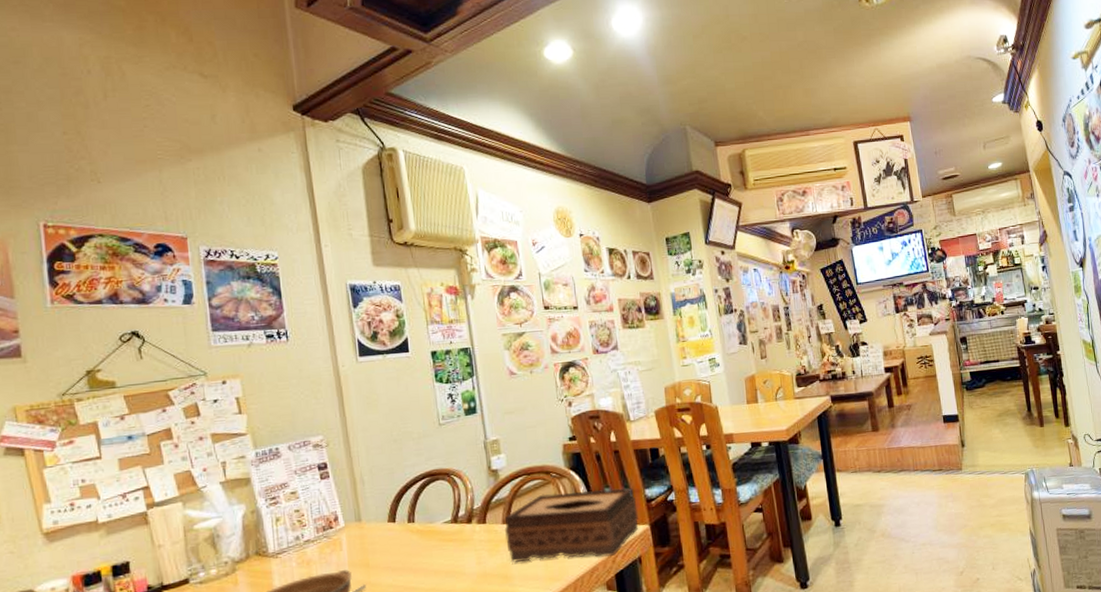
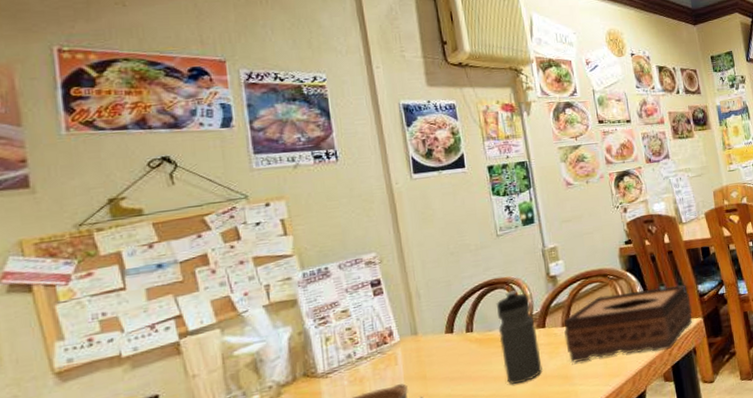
water bottle: none [437,481,482,579] -> present [496,289,542,384]

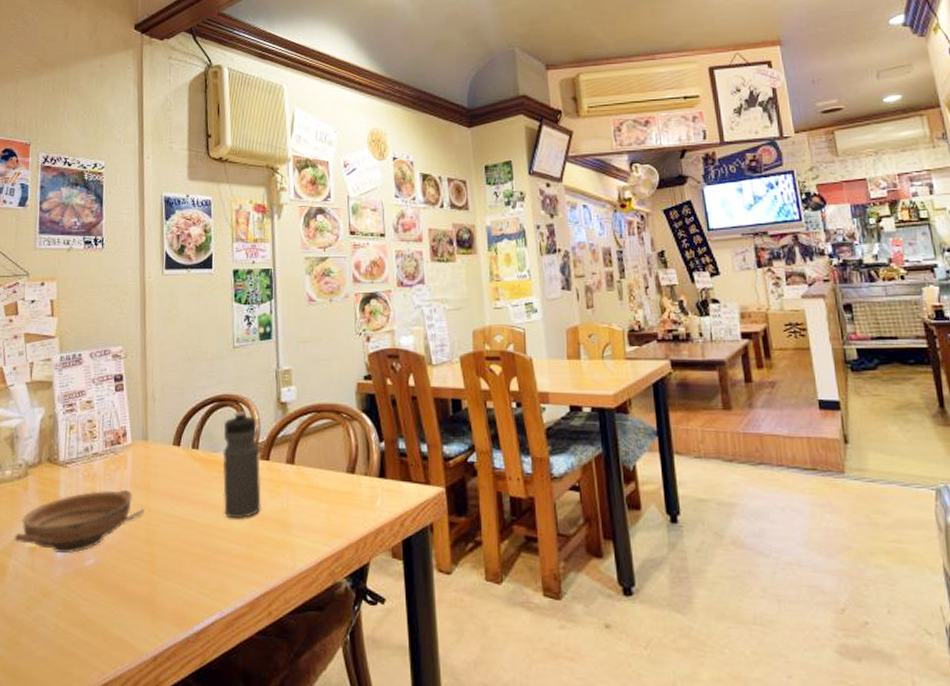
tissue box: present [564,284,693,363] -> none [288,435,433,519]

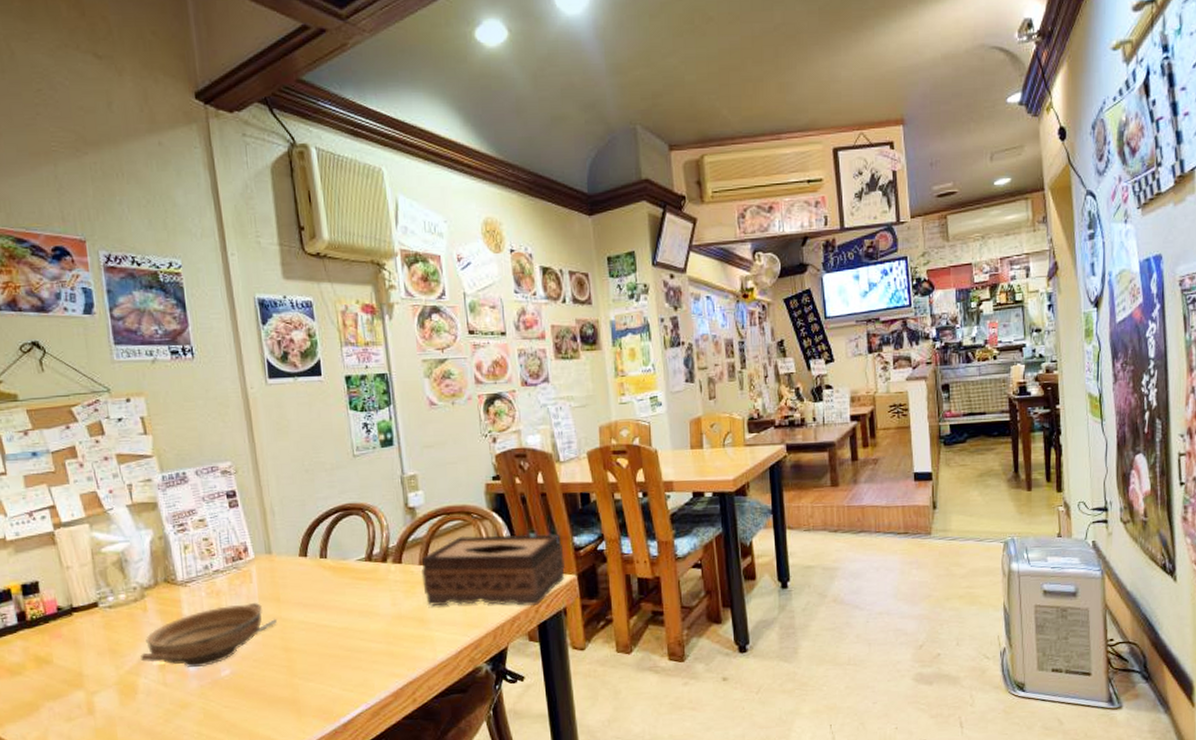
water bottle: present [222,410,261,518] -> none [350,517,397,619]
tissue box: none [288,435,433,519] -> present [422,533,565,607]

